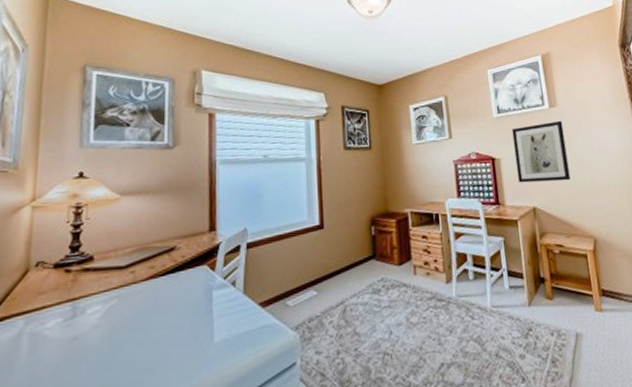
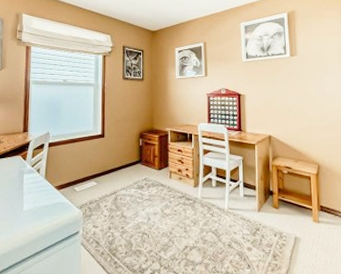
wall art: present [511,120,571,183] -> none [257,67,303,117]

